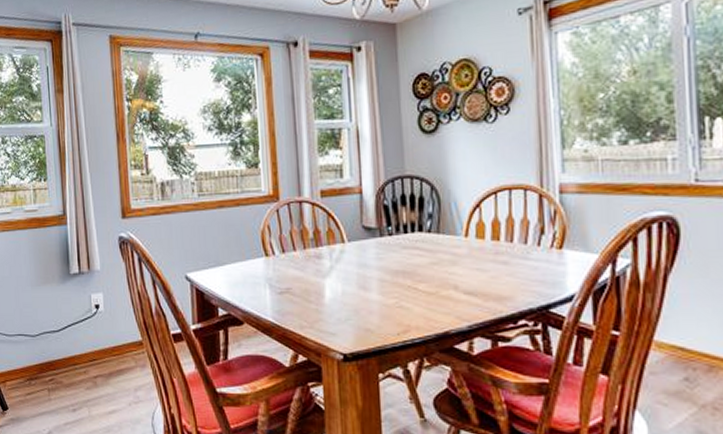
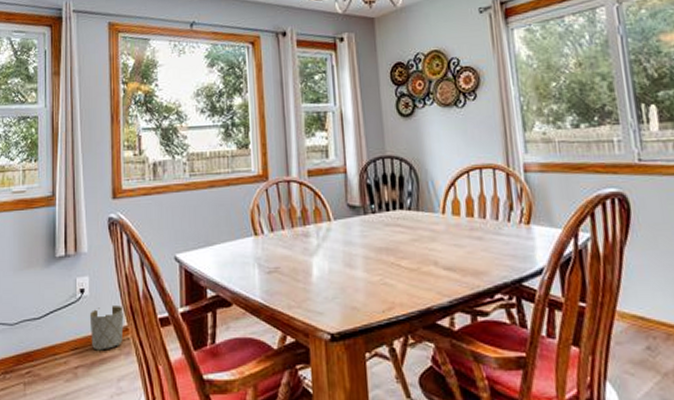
planter: none [105,321,139,362] -> present [89,306,124,351]

